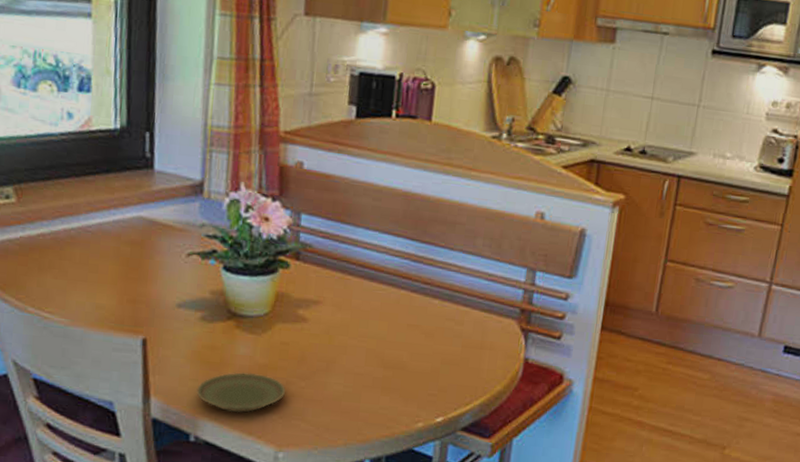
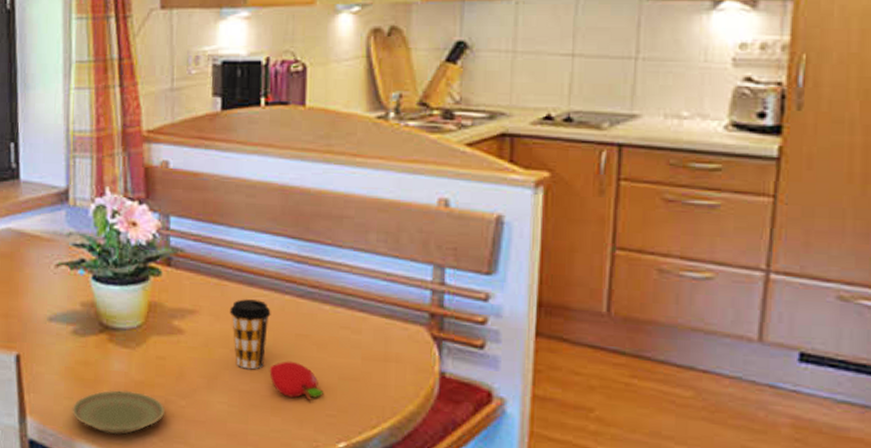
coffee cup: none [350,292,388,355] -> present [229,299,271,370]
fruit: none [382,347,428,383] -> present [269,361,324,402]

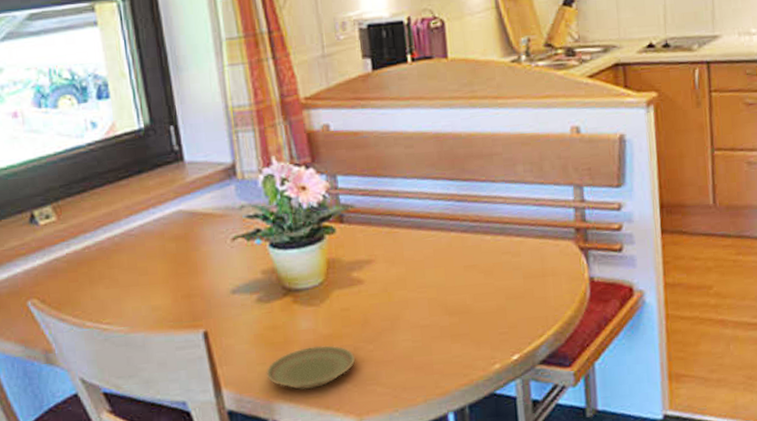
coffee cup: present [229,299,271,370] -> none [403,241,440,306]
fruit: present [269,361,324,402] -> none [445,291,495,324]

